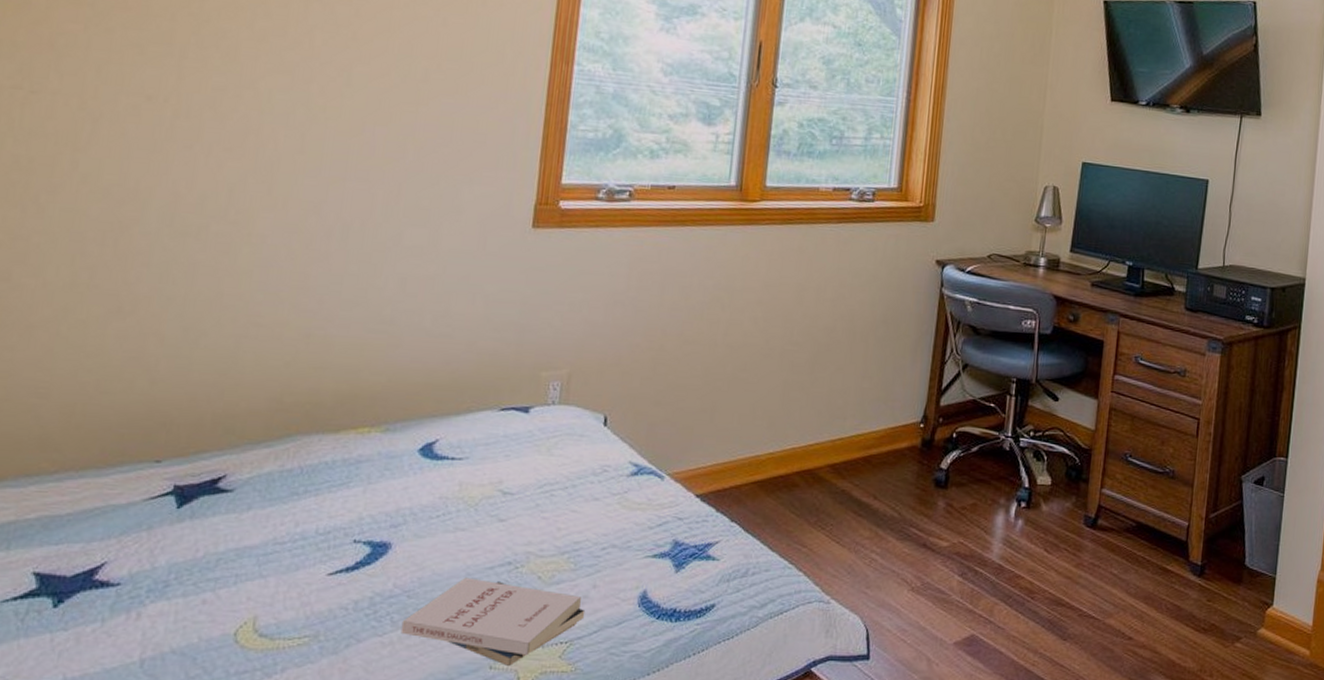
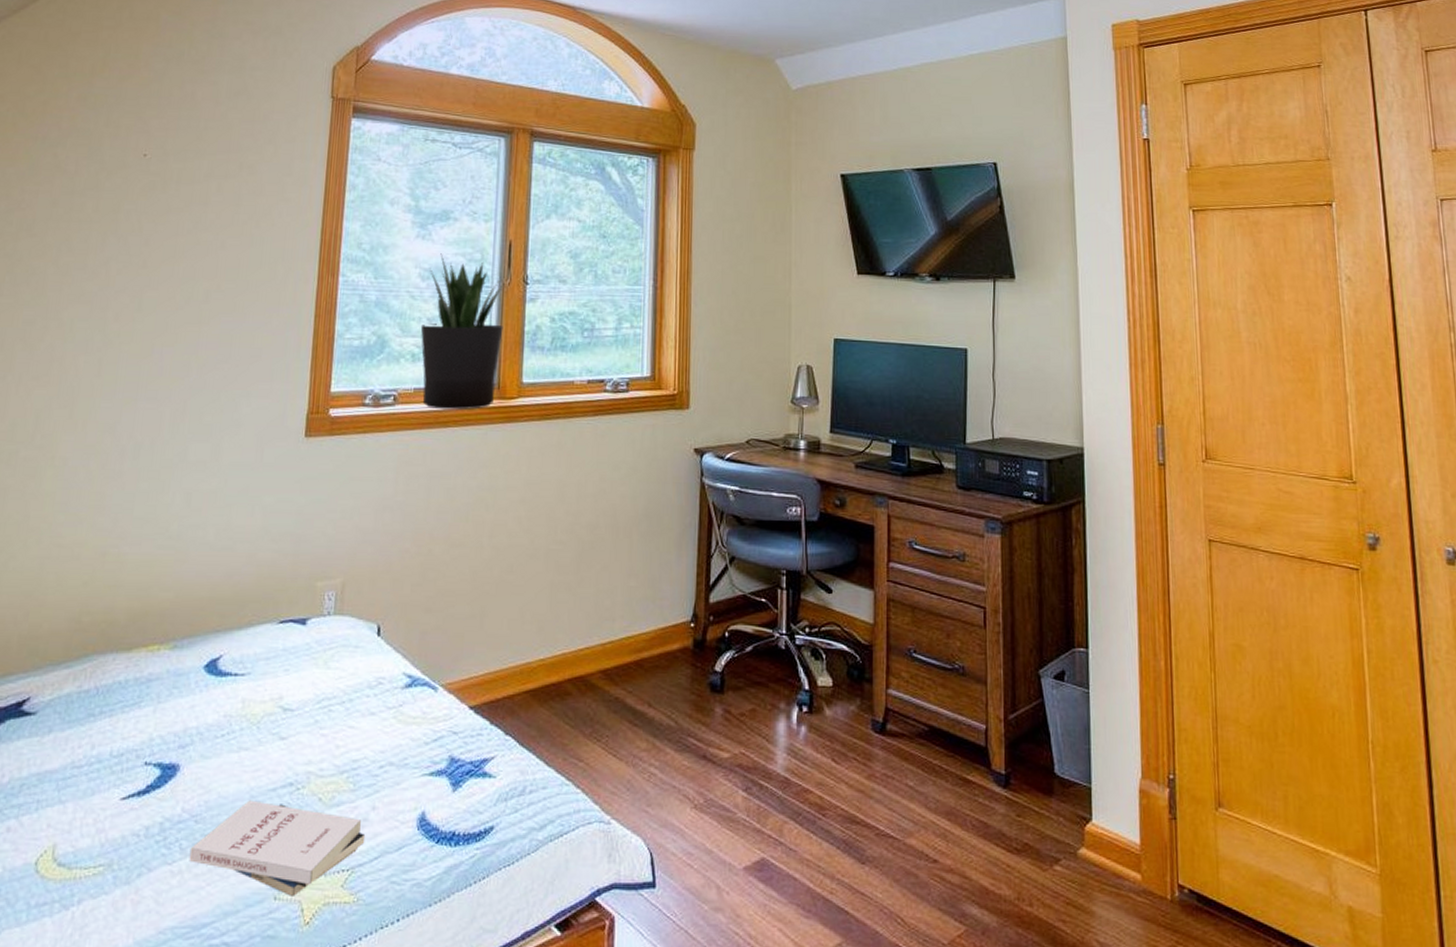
planter: none [659,49,751,210] -> present [420,253,503,411]

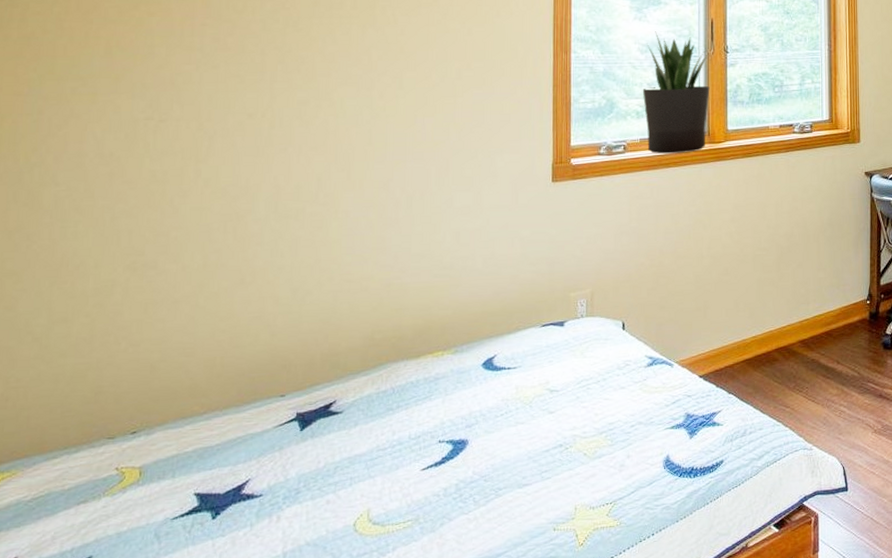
books: present [189,800,366,896] -> none [482,460,623,527]

